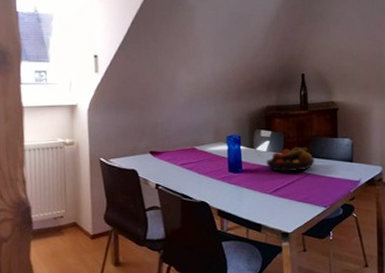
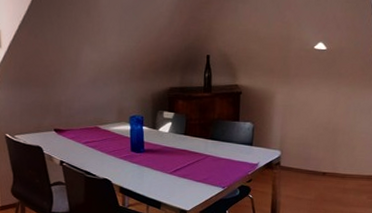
fruit bowl: present [266,147,315,172] -> none [168,129,216,153]

